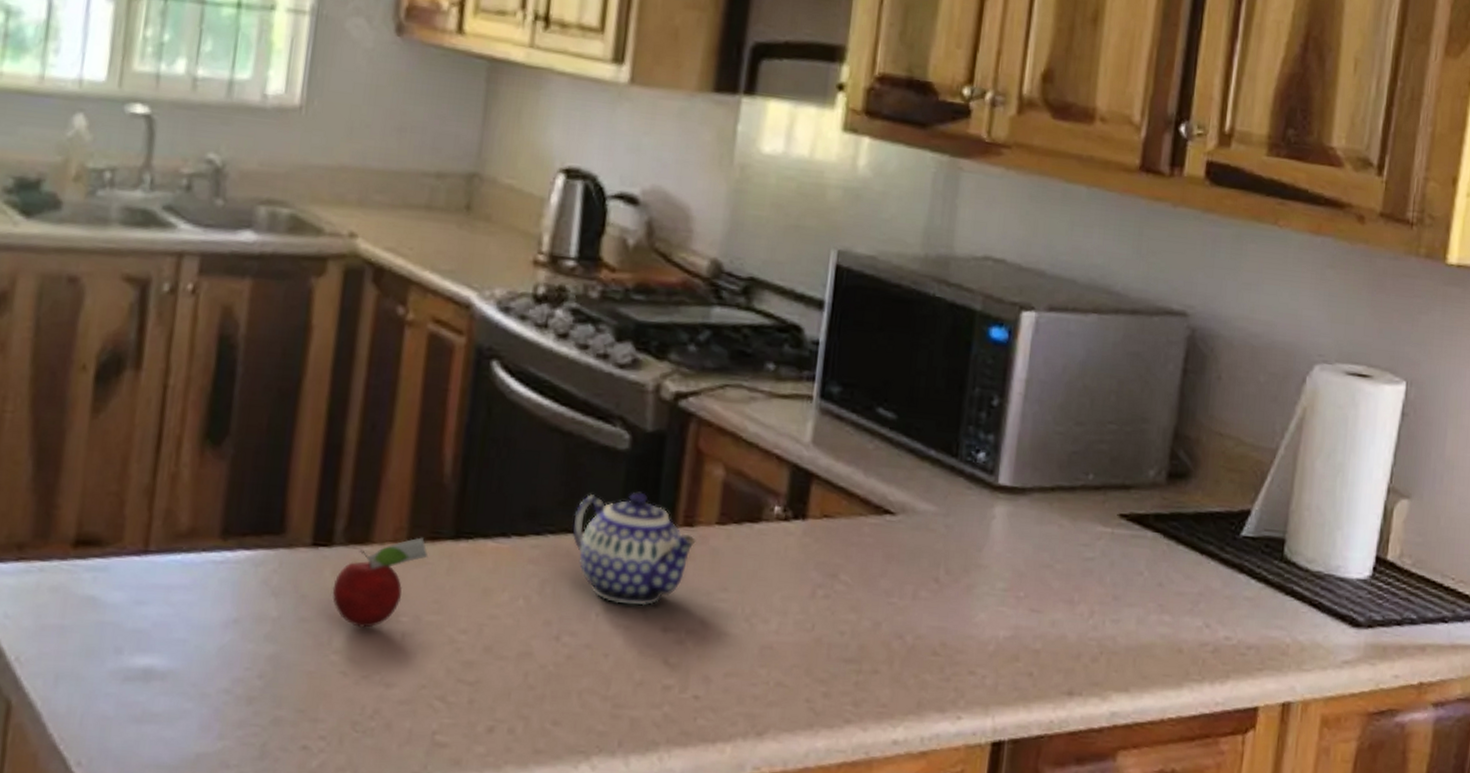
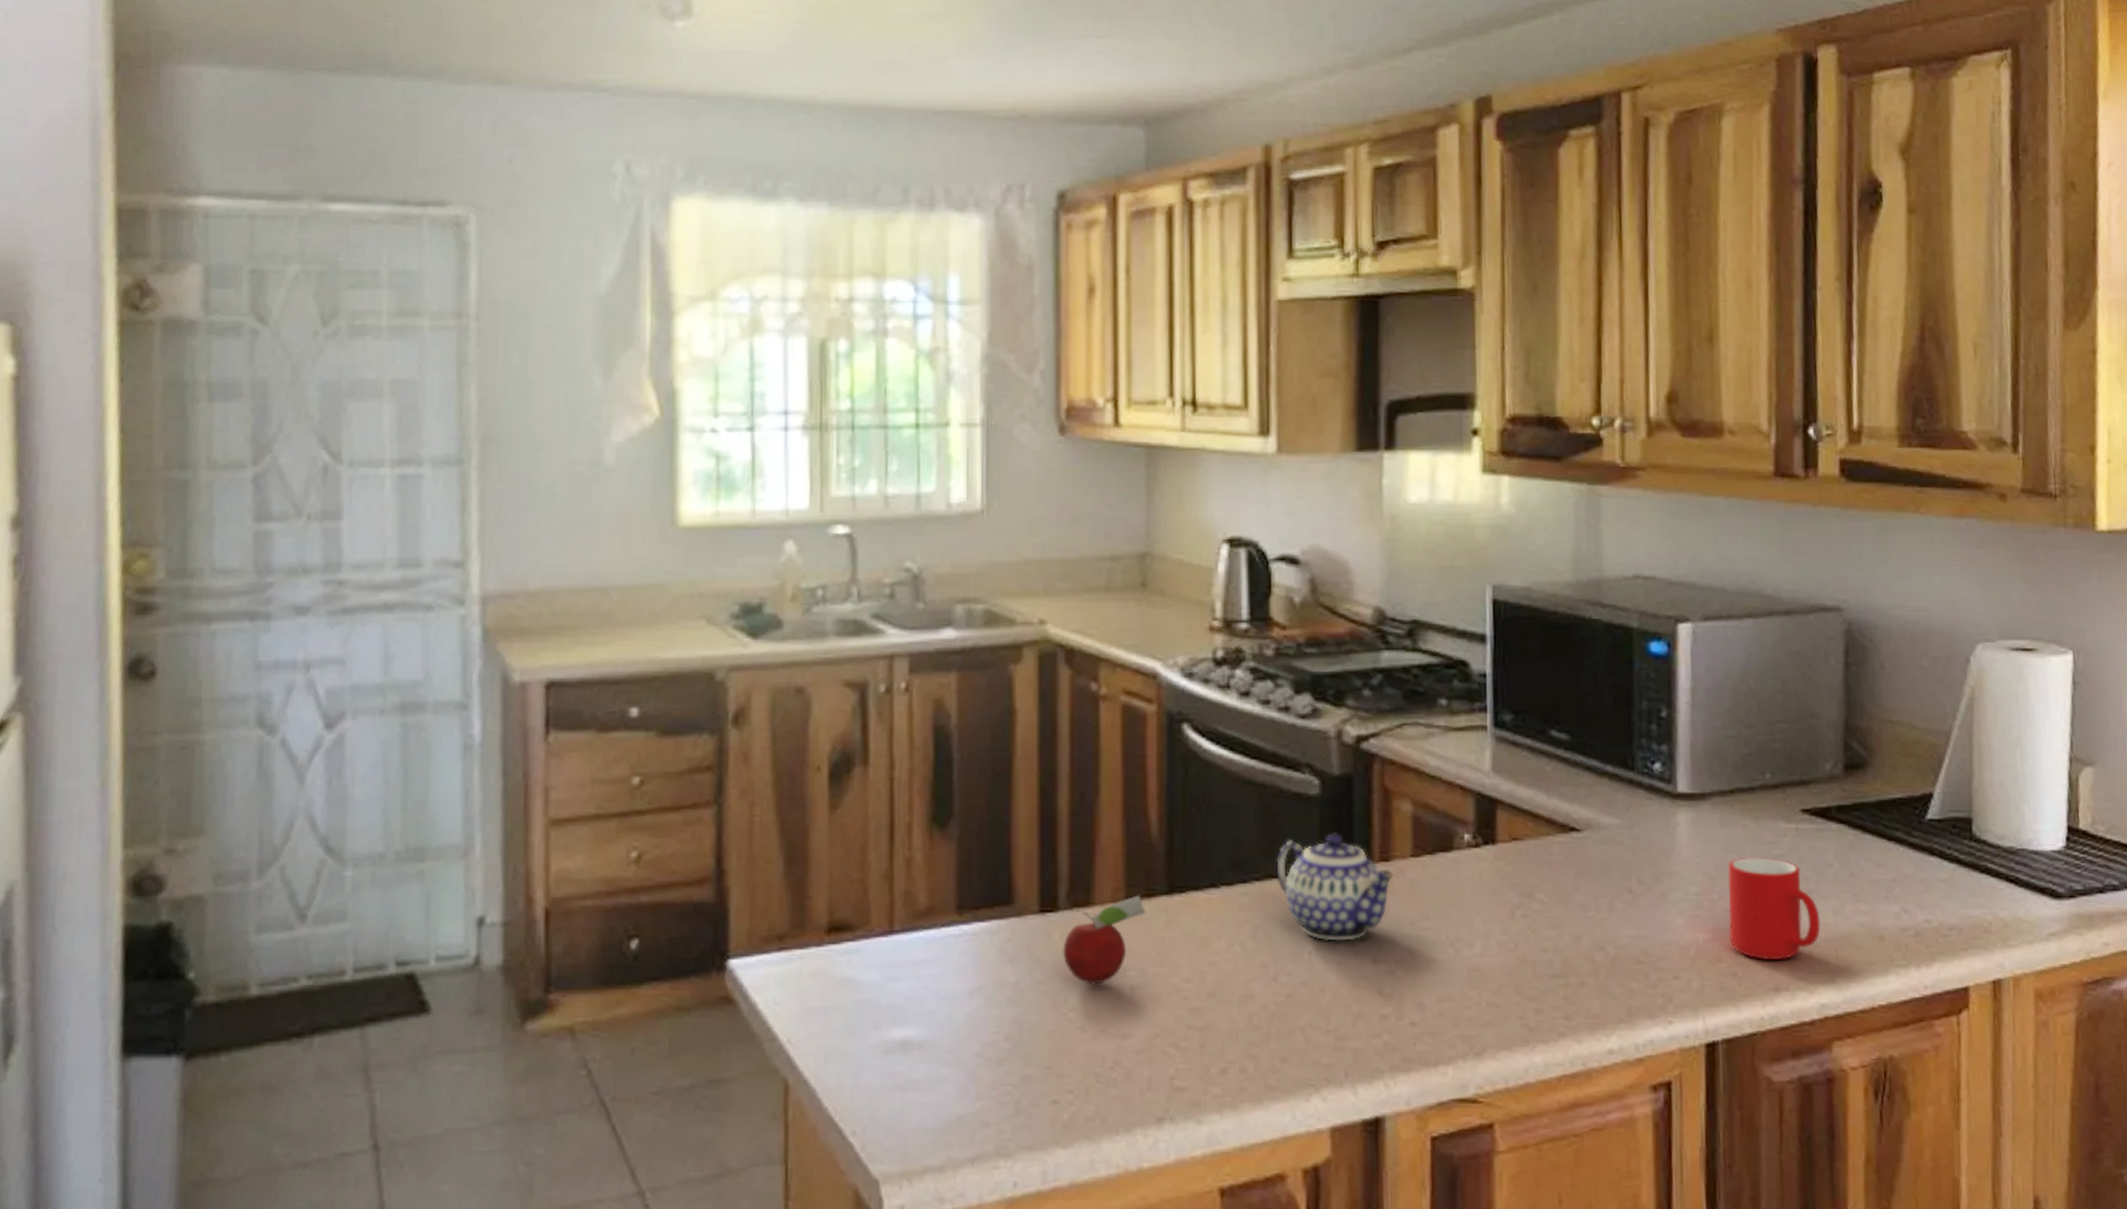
cup: none [1029,556,1123,664] -> present [1727,856,1821,960]

